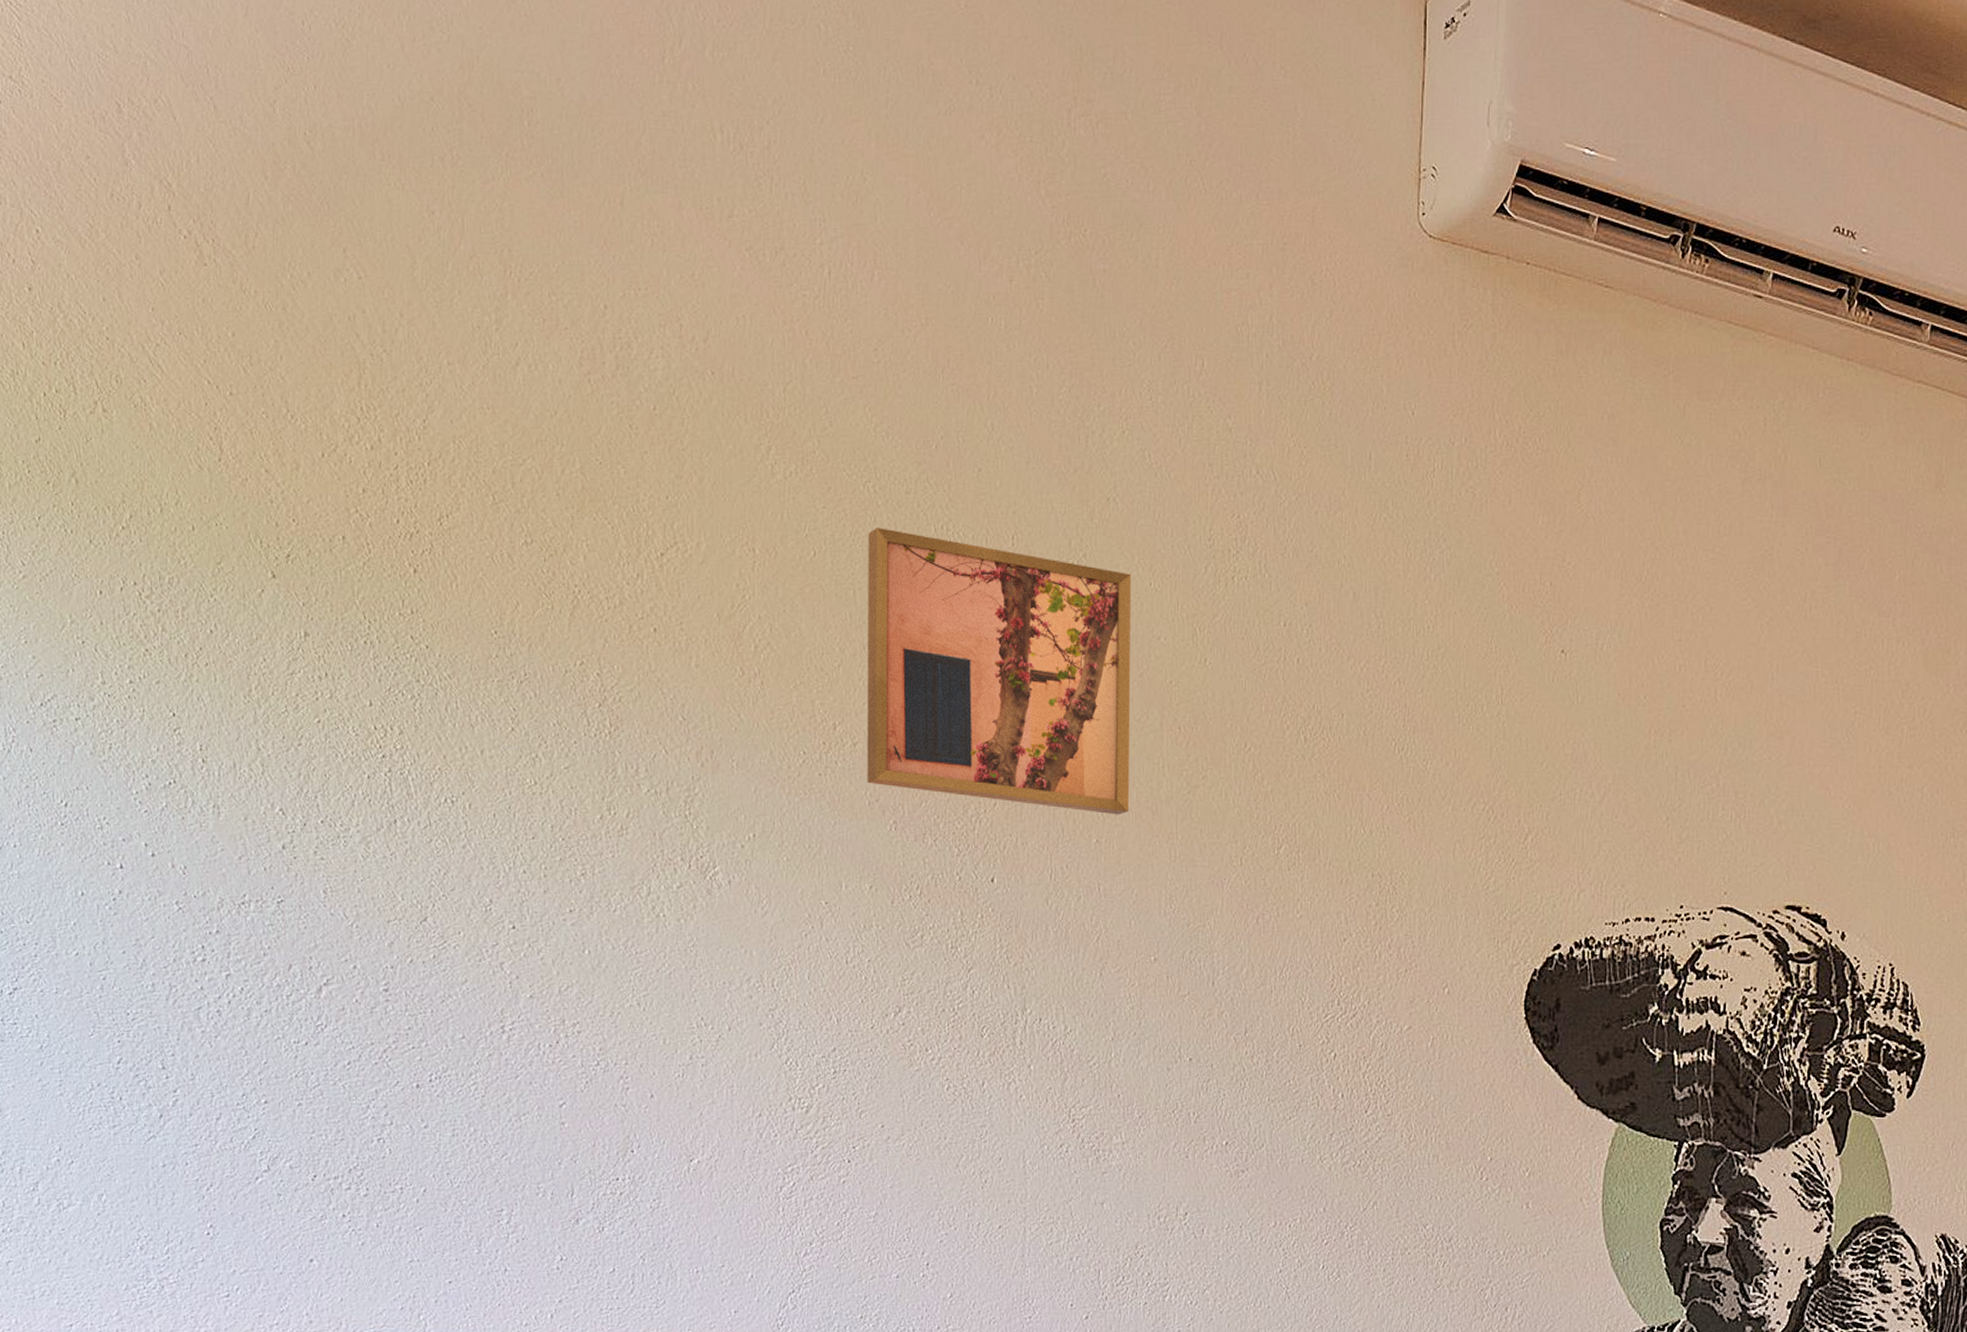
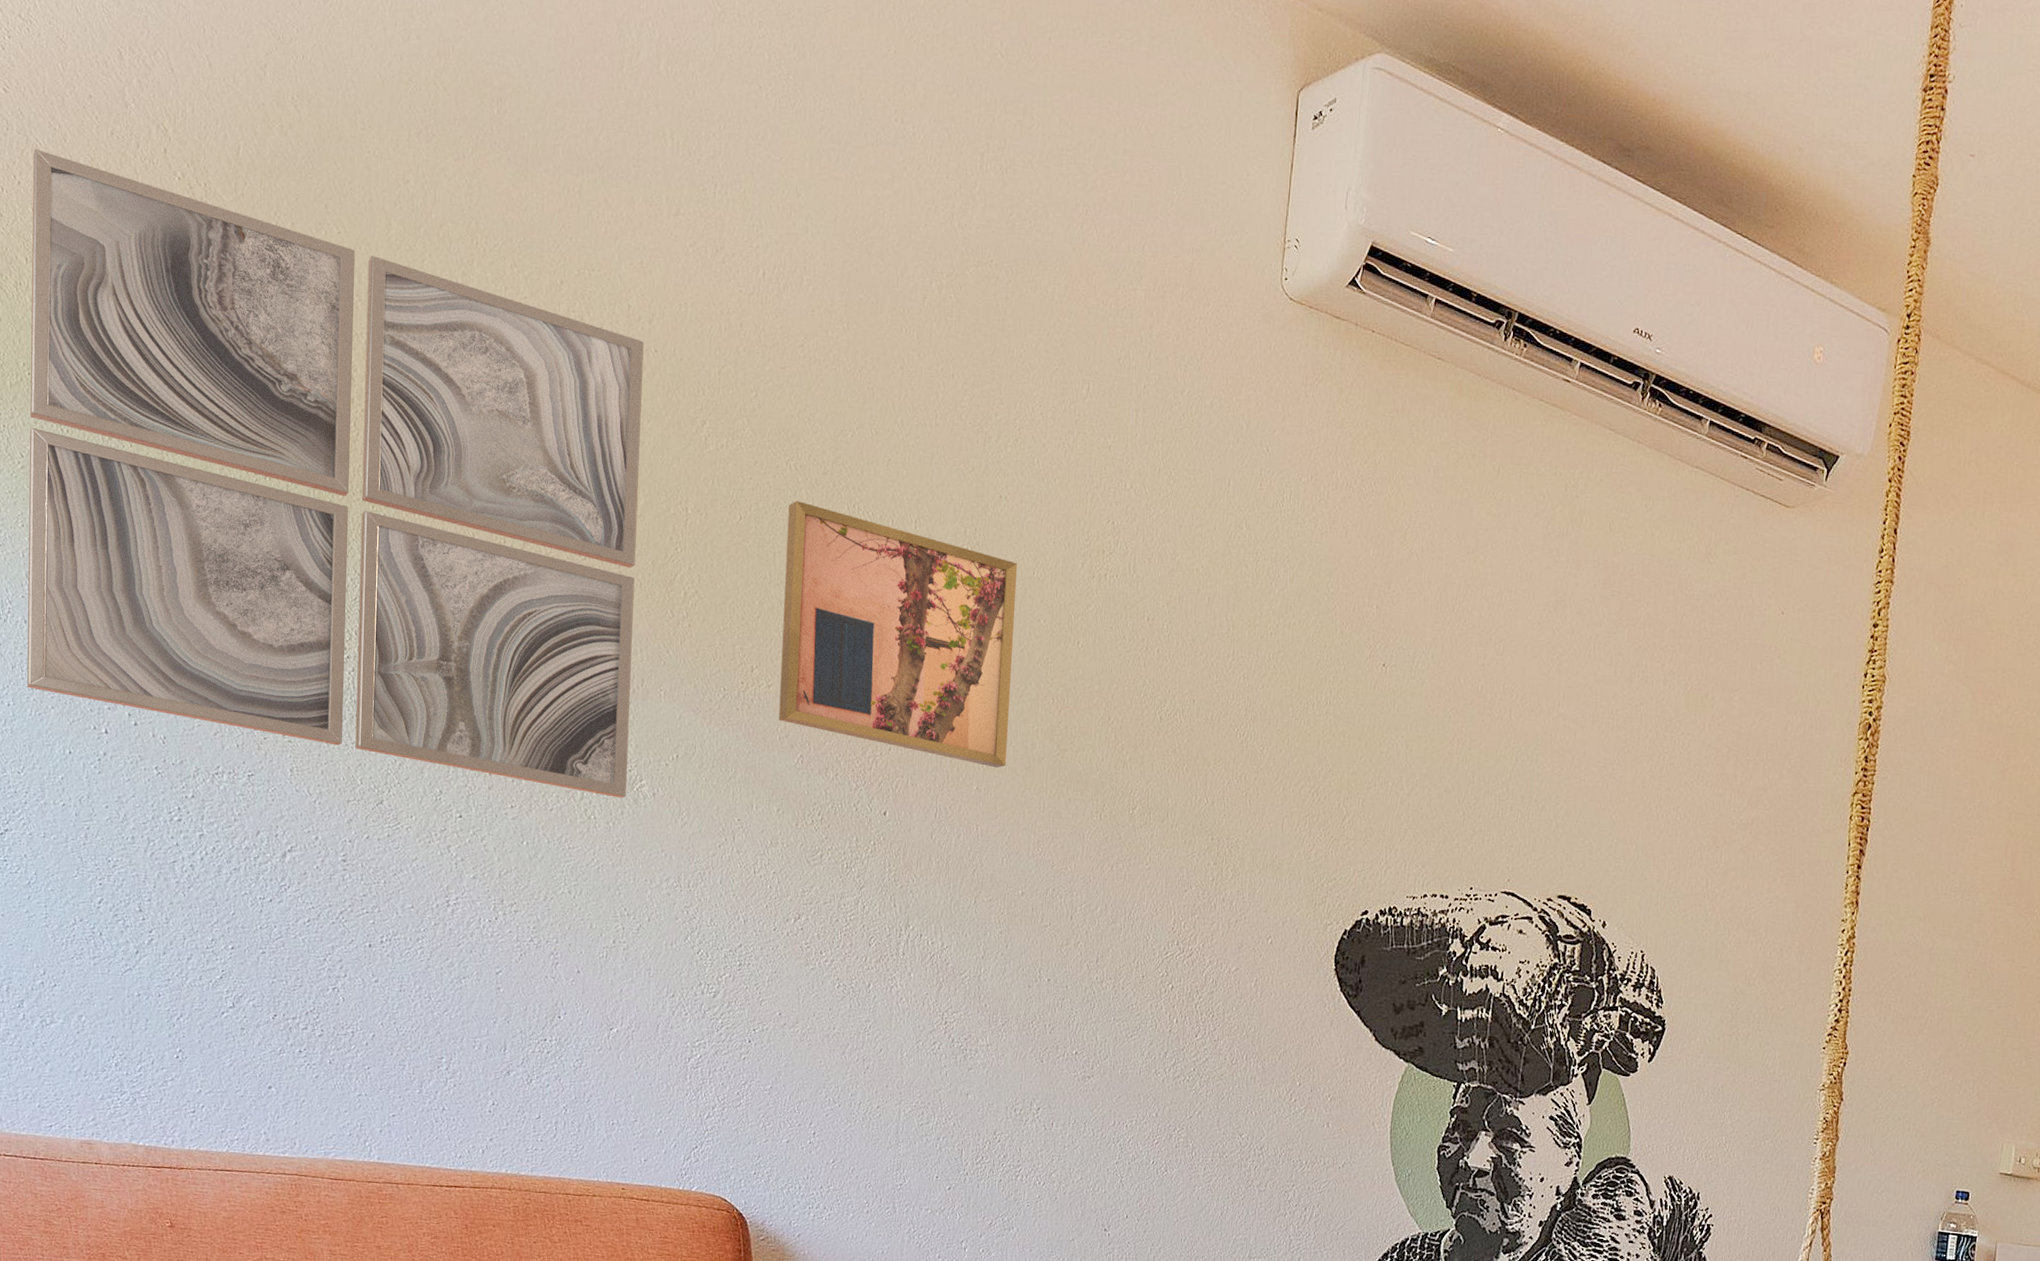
wall art: none [29,222,699,890] -> present [27,149,644,798]

